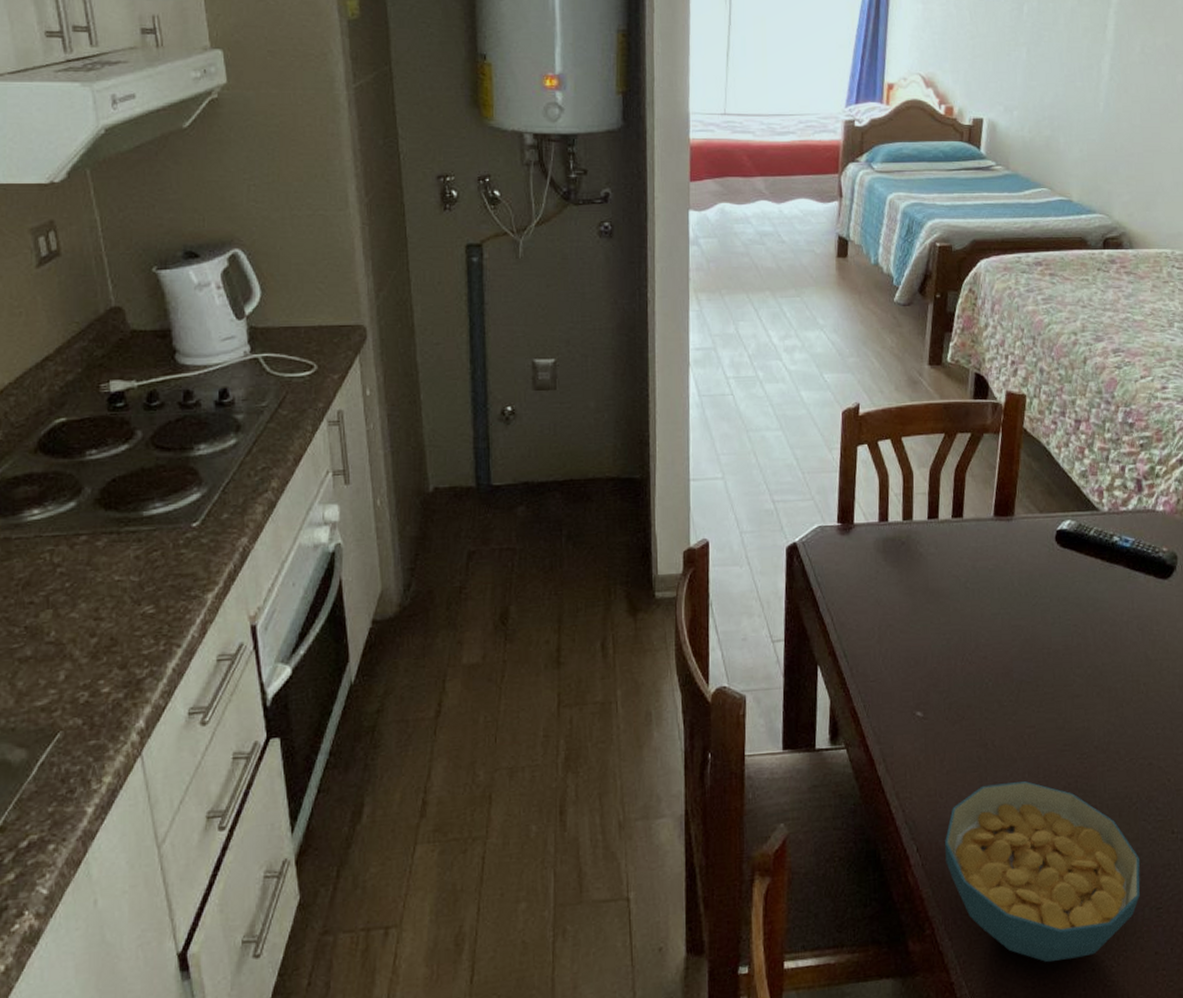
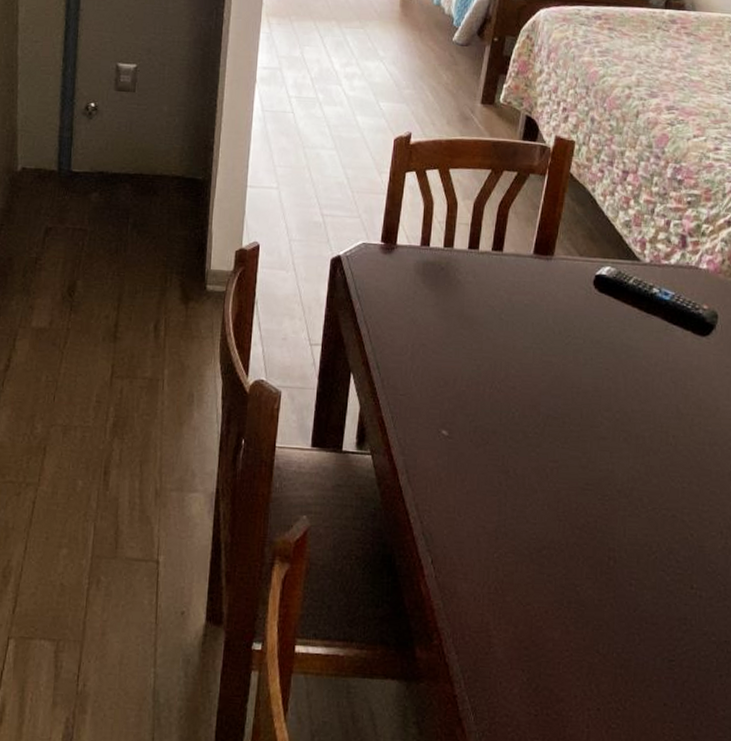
cereal bowl: present [945,781,1140,963] -> none [459,510,655,695]

